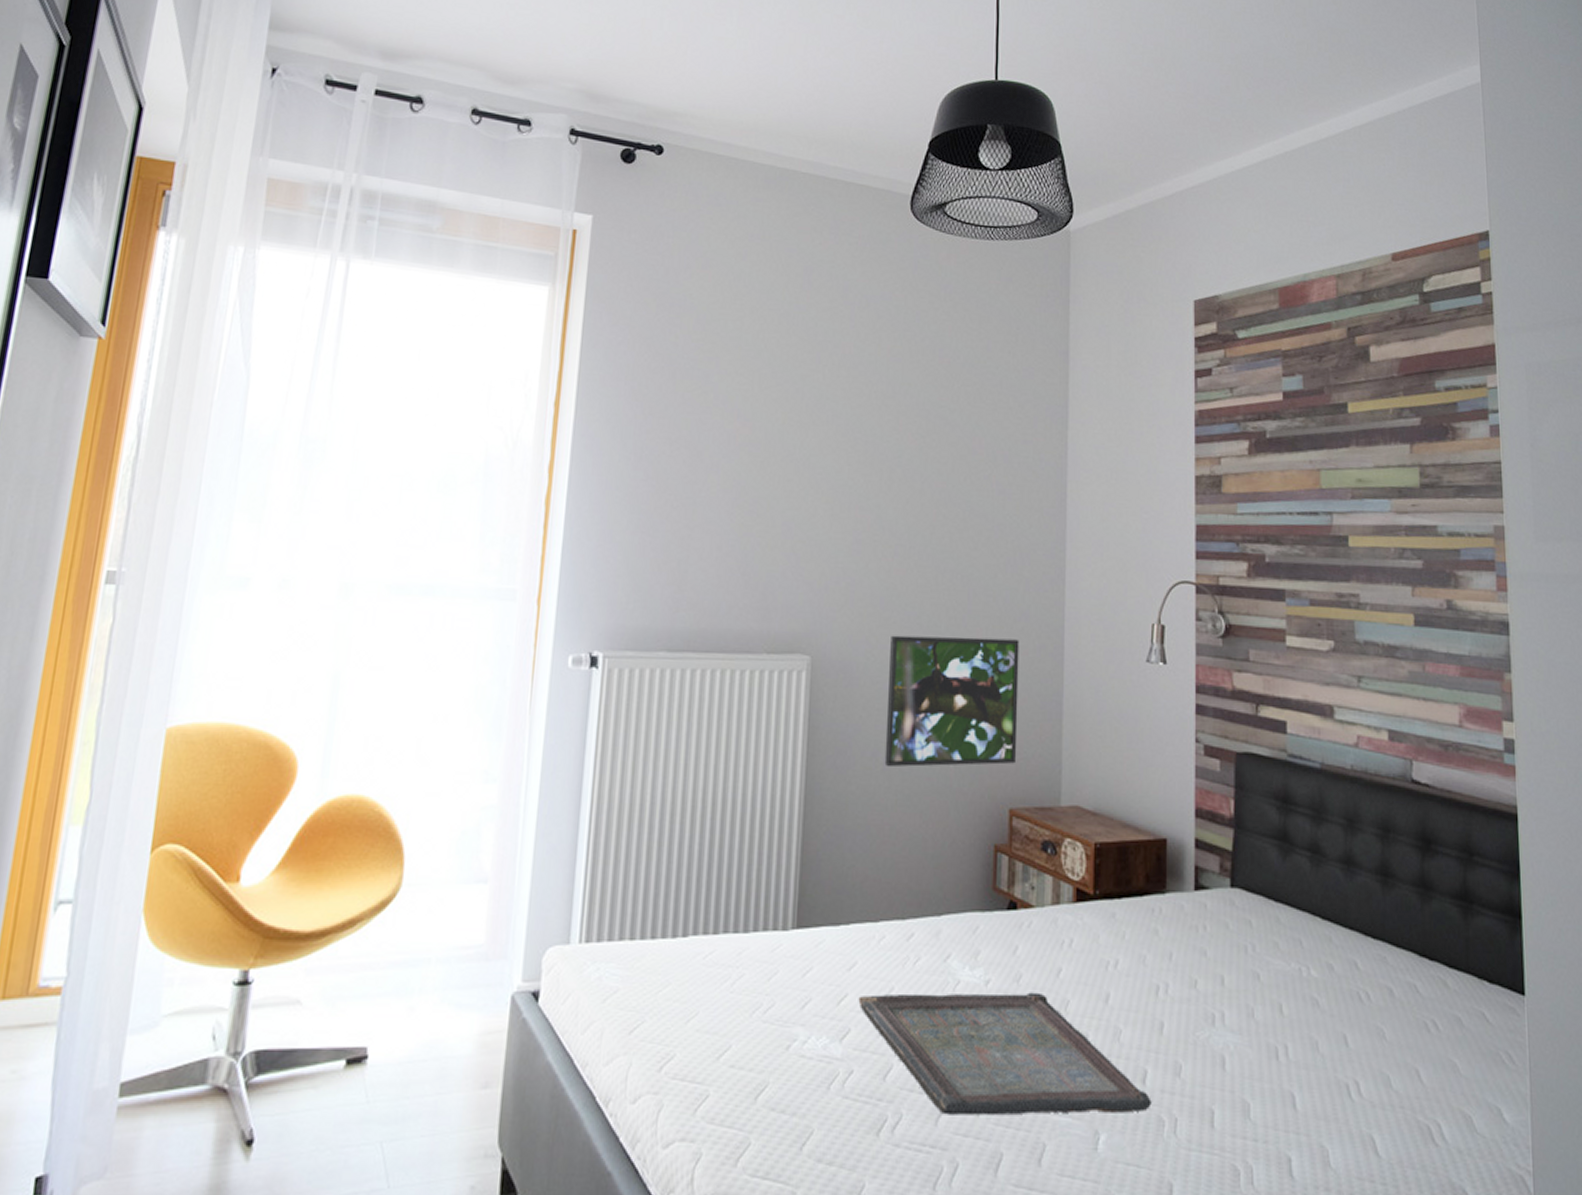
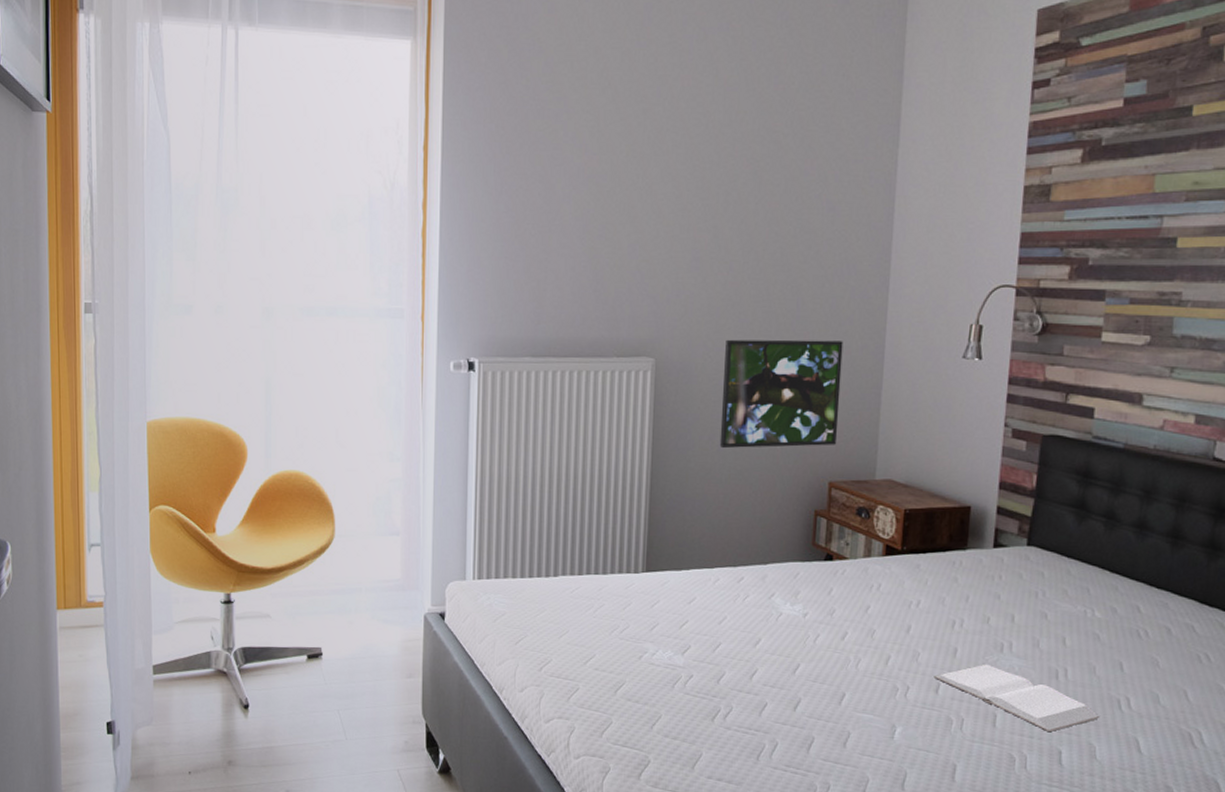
serving tray: present [858,992,1152,1116] -> none [697,621,942,713]
book: none [1139,1042,1330,1133] -> present [933,664,1100,733]

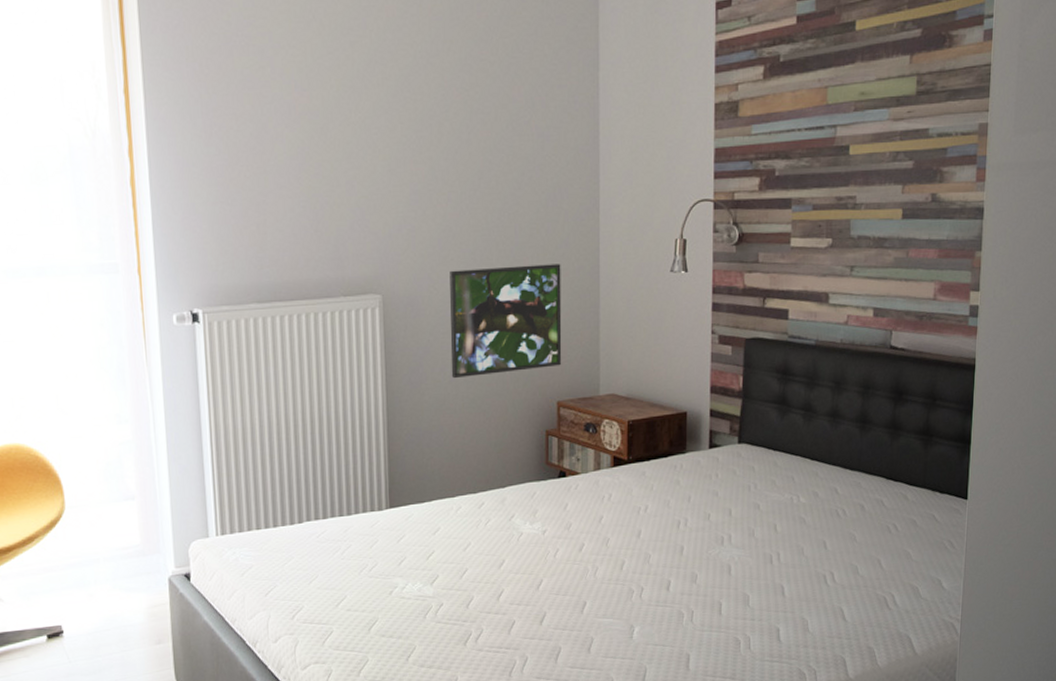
book: present [933,664,1100,733] -> none [664,557,810,613]

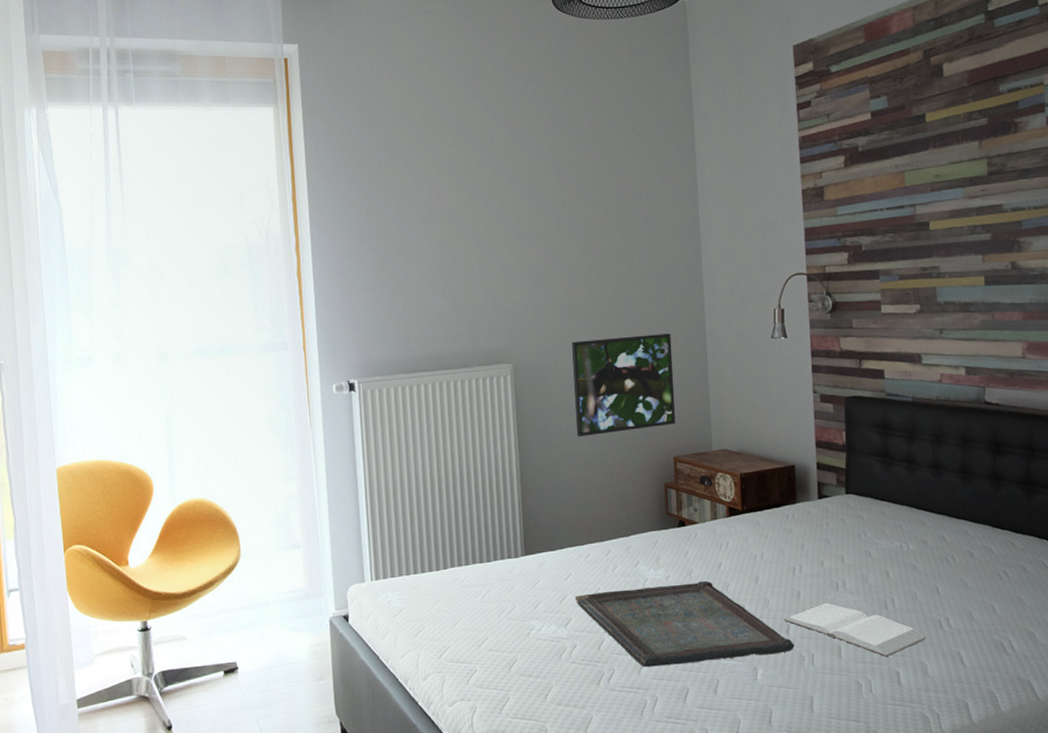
serving tray: none [443,535,674,626] -> present [575,580,795,667]
book: none [664,557,810,613] -> present [783,602,927,657]

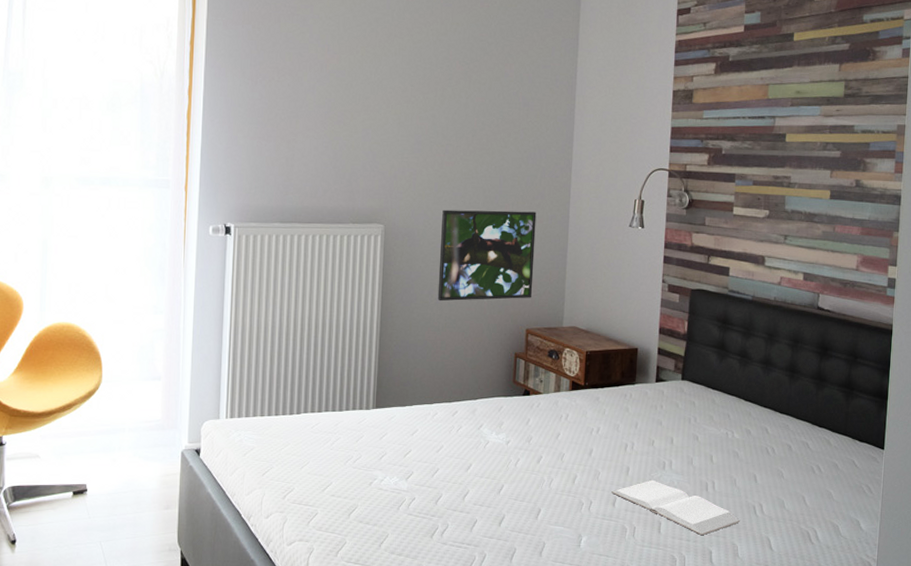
serving tray: present [575,580,795,667] -> none [418,448,619,525]

